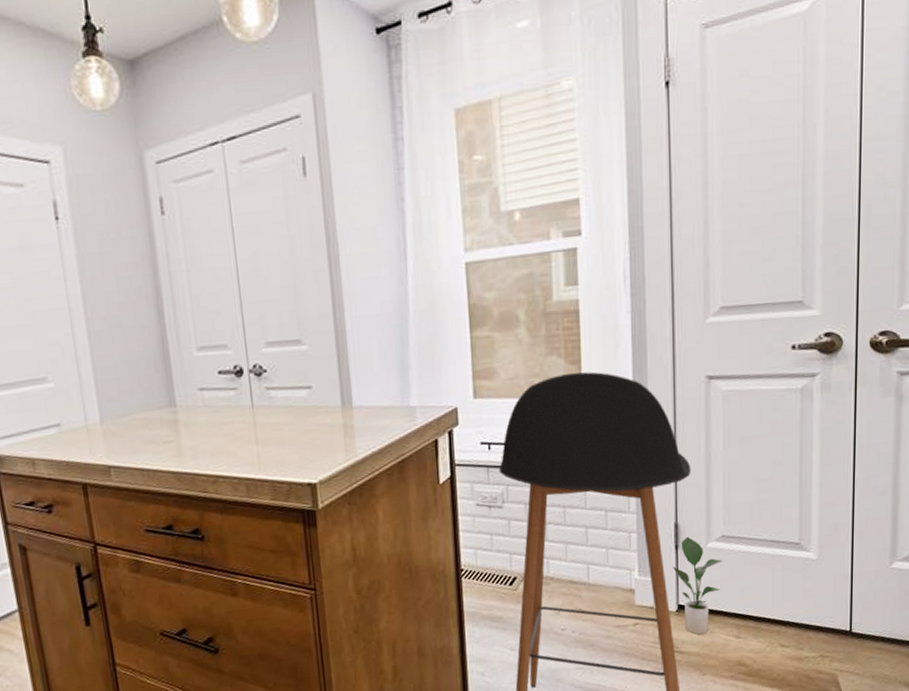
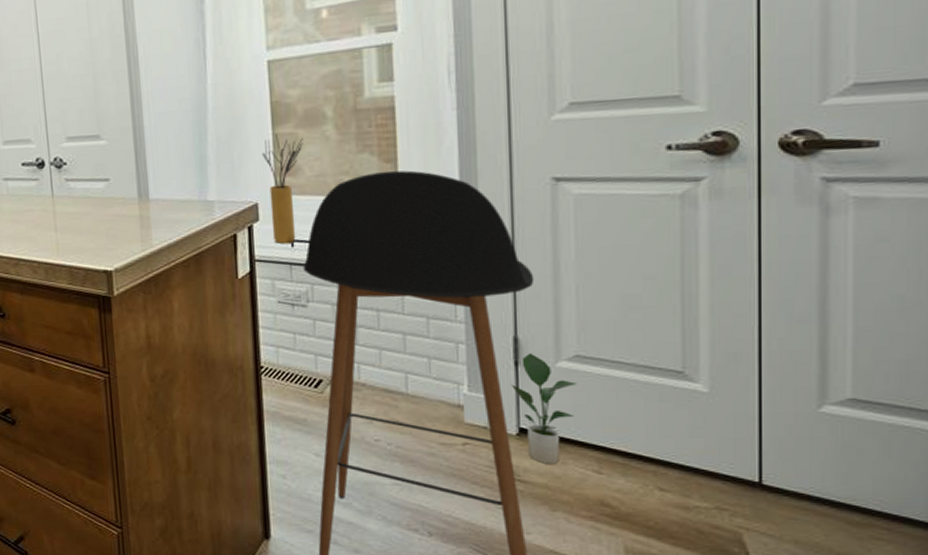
vase: none [461,337,499,448] -> present [262,133,303,244]

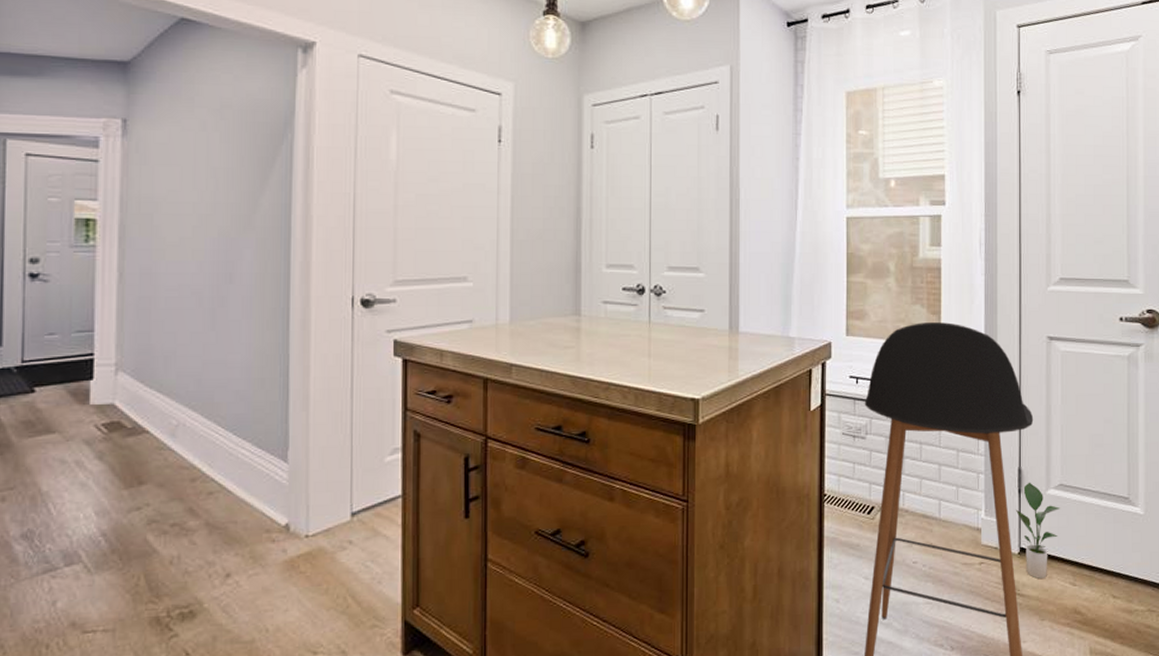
vase: present [262,133,303,244] -> none [838,281,871,381]

